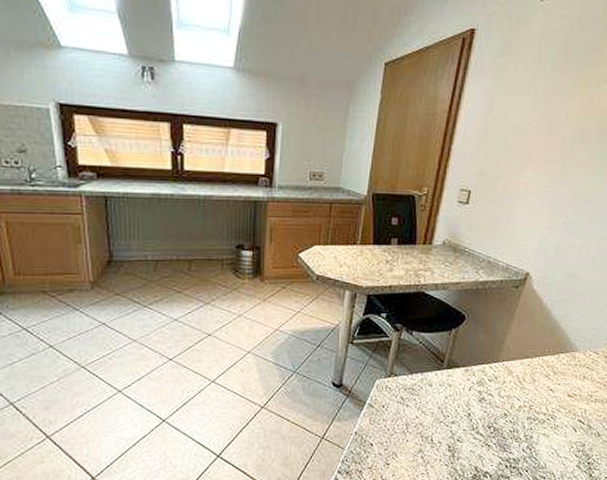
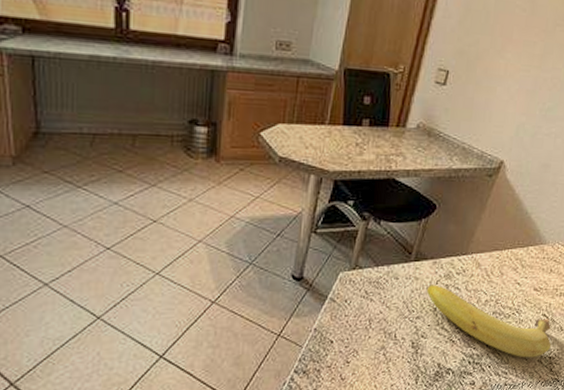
fruit: none [459,391,589,463] -> present [426,285,552,358]

